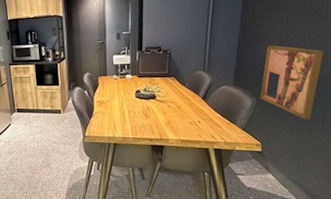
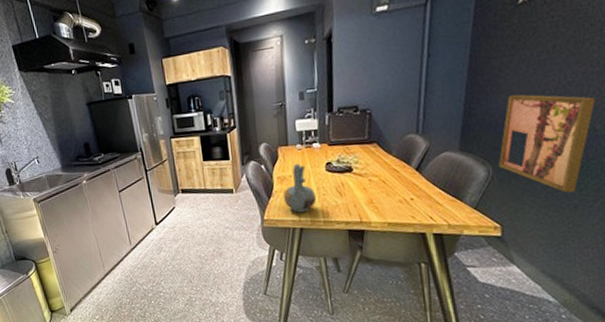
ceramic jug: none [101,91,128,131] -> present [283,164,317,213]

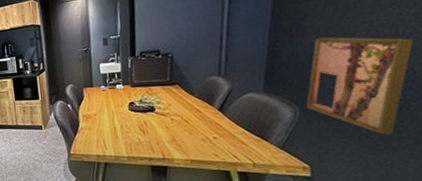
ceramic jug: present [283,164,317,213] -> none [88,104,120,148]

